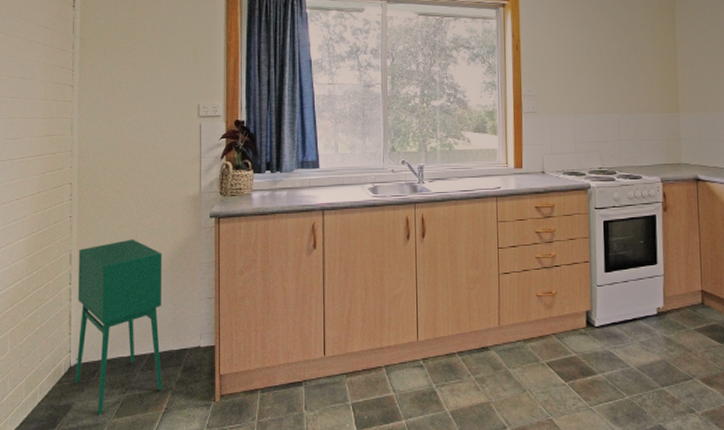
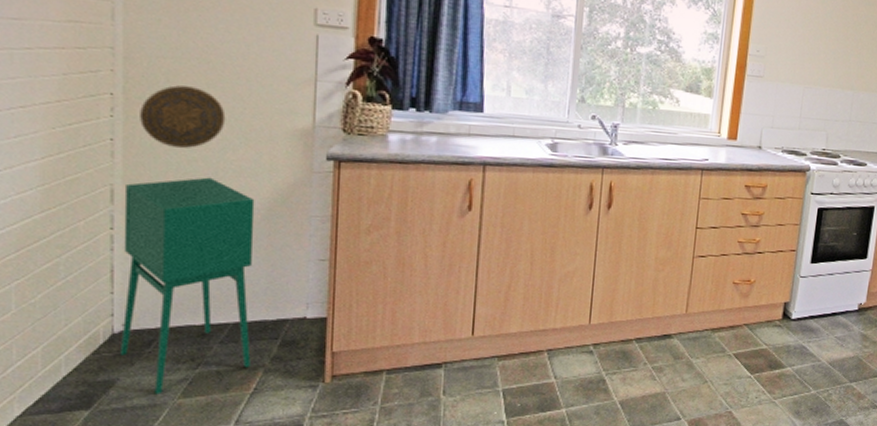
decorative plate: none [88,172,142,218] -> present [140,85,226,148]

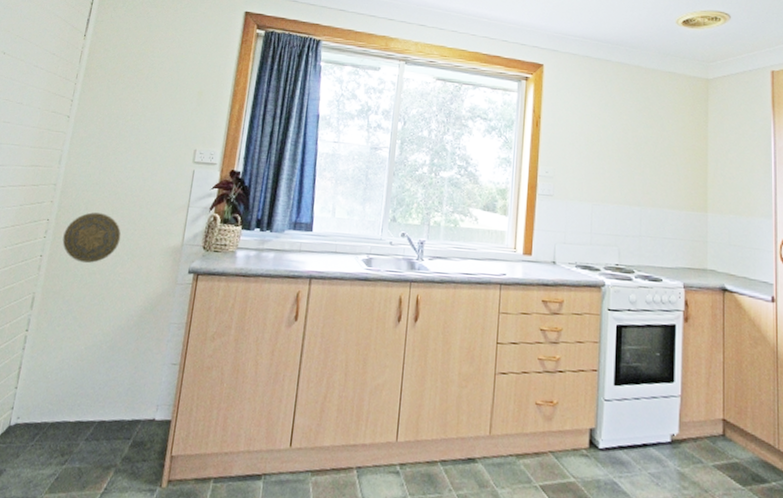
storage cabinet: present [119,177,255,395] -> none [10,287,131,488]

